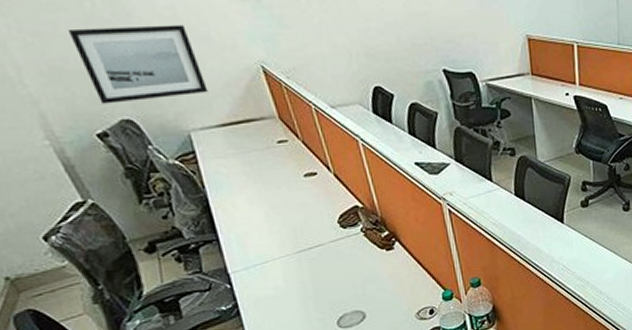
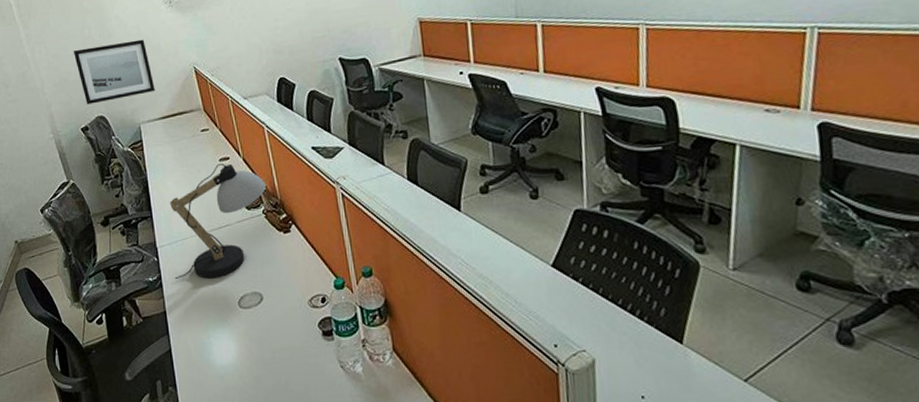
desk lamp: none [242,178,364,306] -> present [170,163,266,280]

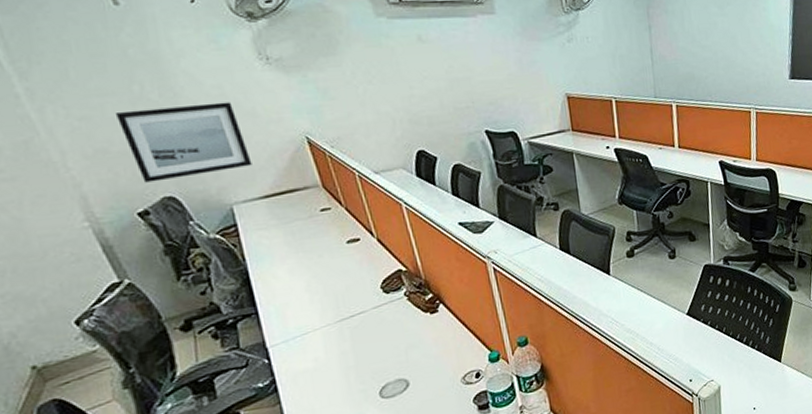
desk lamp: present [170,163,266,280] -> none [282,245,407,381]

